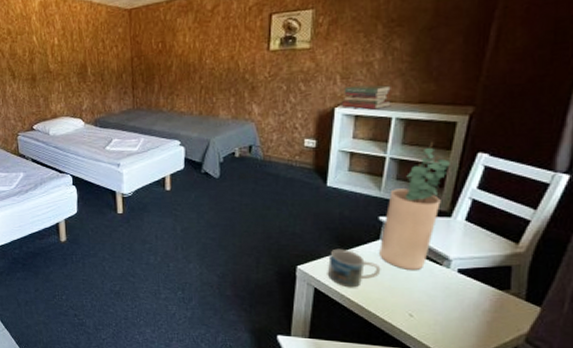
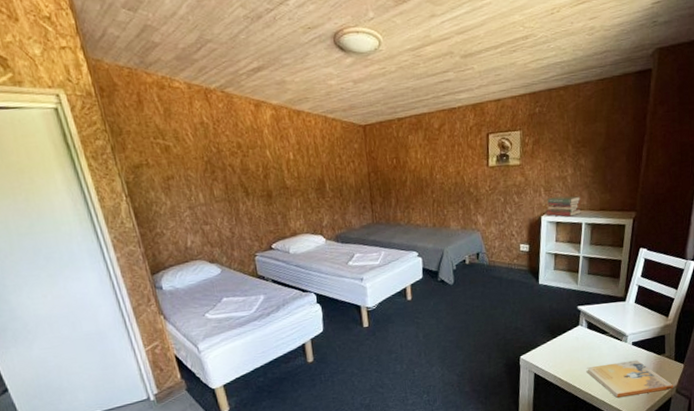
mug: present [327,248,381,288] -> none [543,336,582,370]
vase: present [380,142,450,271] -> none [579,242,623,349]
book: none [386,290,523,337] -> present [586,360,674,398]

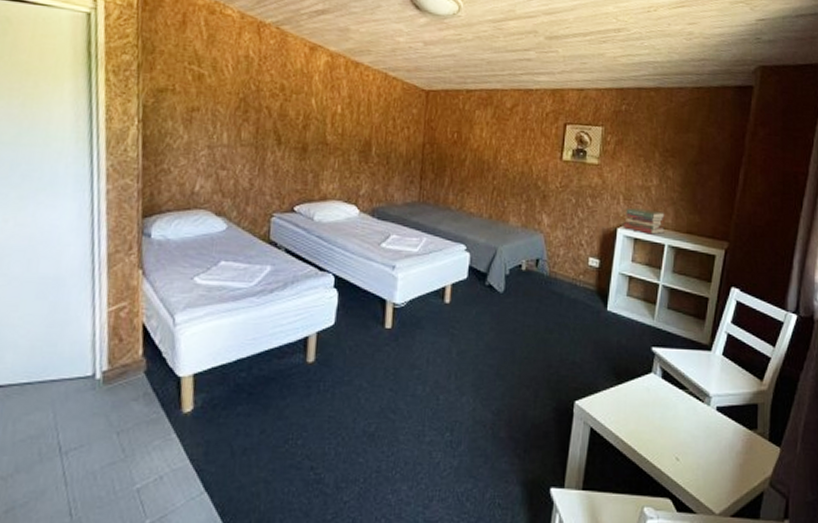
book: present [586,360,674,398] -> none [656,430,767,481]

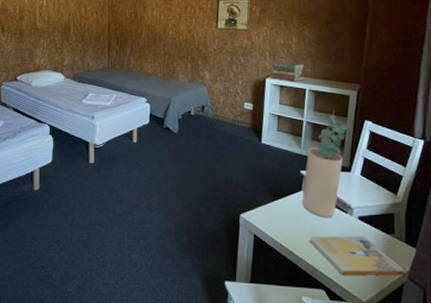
vase: none [651,273,710,408] -> present [302,110,347,218]
book: none [656,430,767,481] -> present [309,236,406,275]

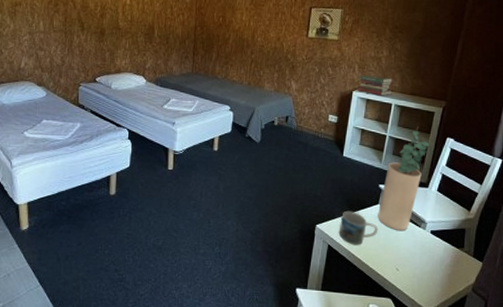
mug: none [263,198,304,234] -> present [338,210,378,245]
book: present [309,236,406,275] -> none [381,248,471,287]

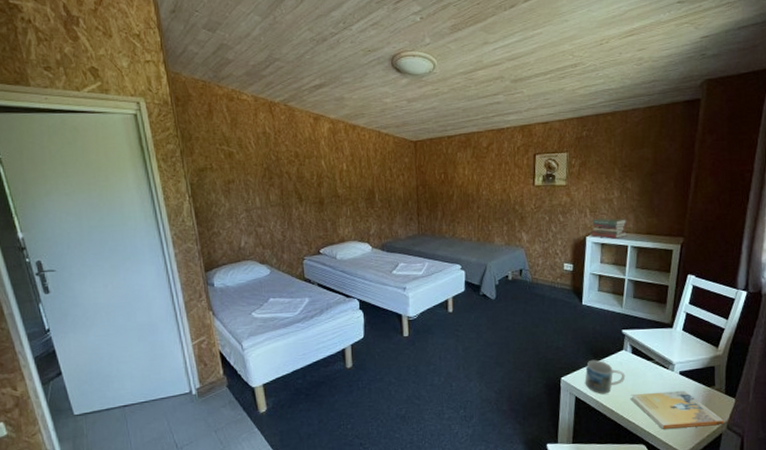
vase: present [378,126,429,231] -> none [623,266,670,376]
book: none [381,248,471,287] -> present [630,390,725,429]

